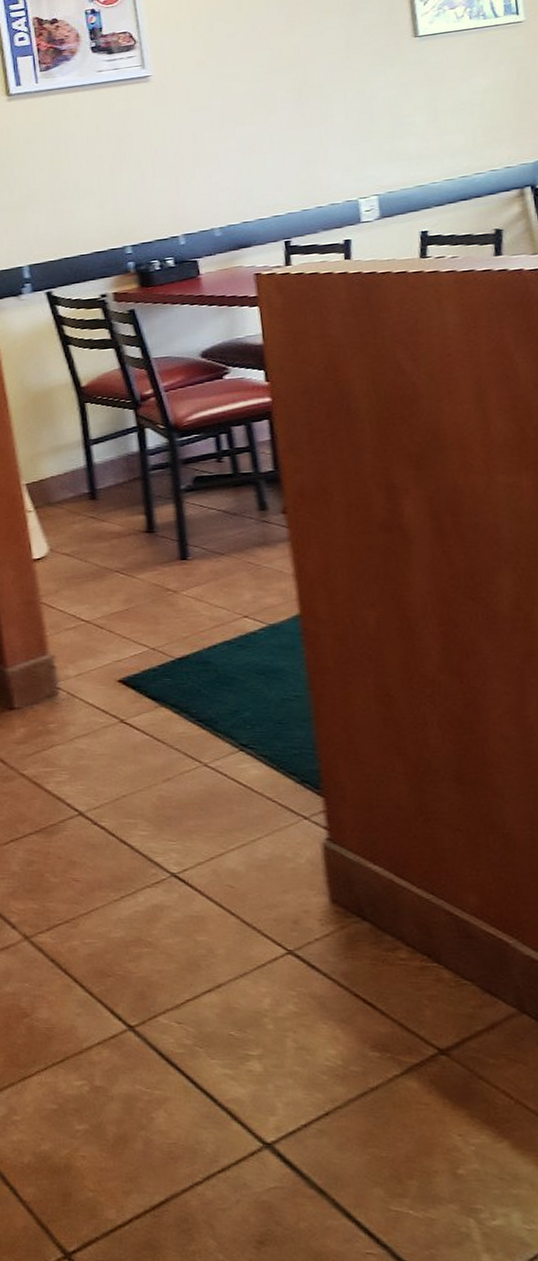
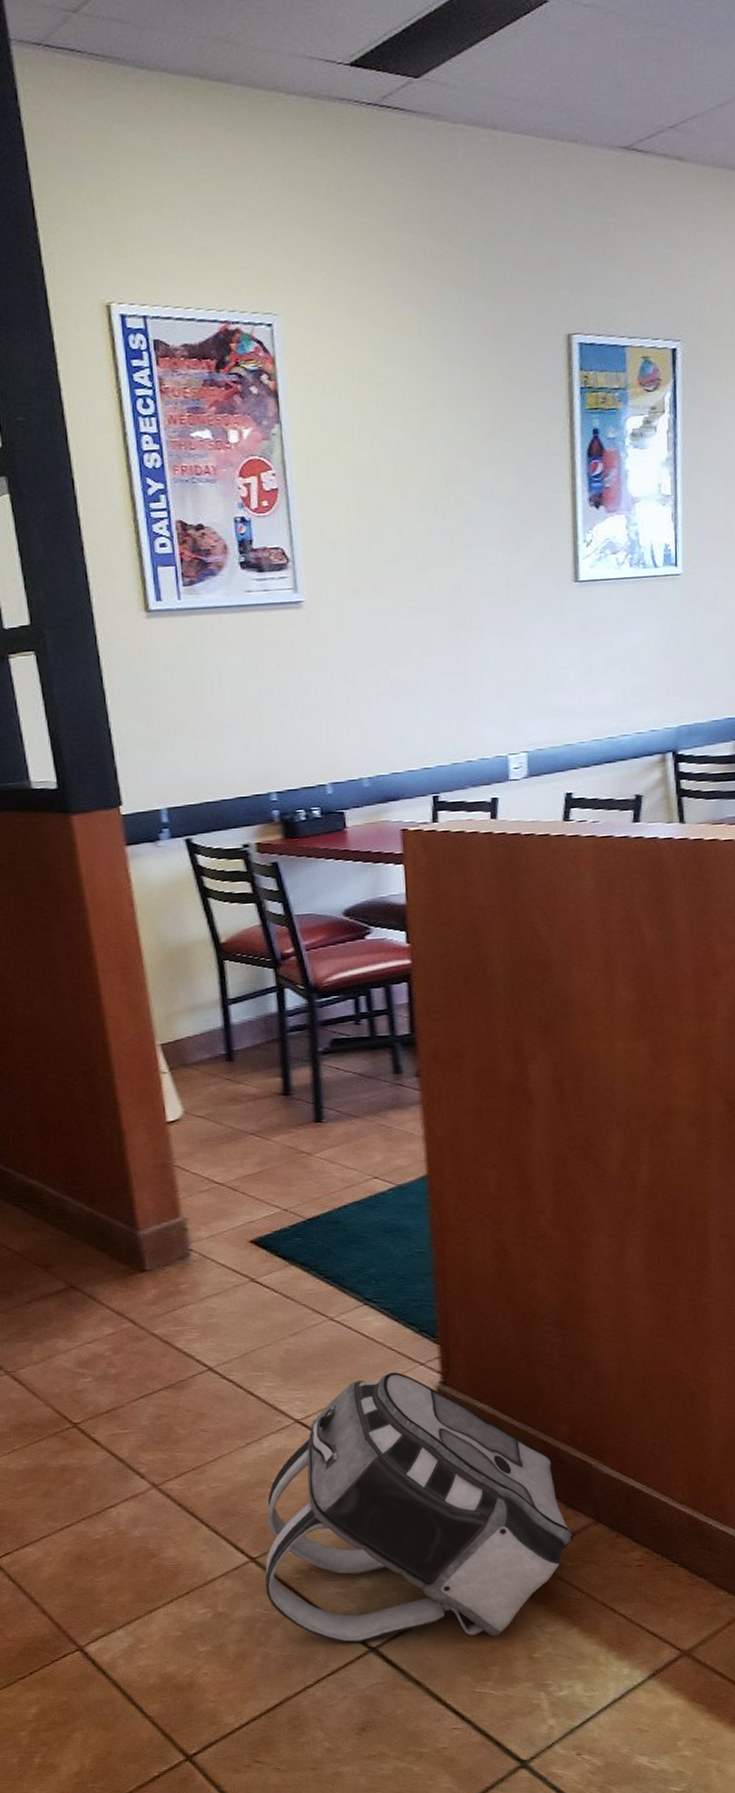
backpack: none [144,826,494,1143] -> present [265,1372,574,1643]

